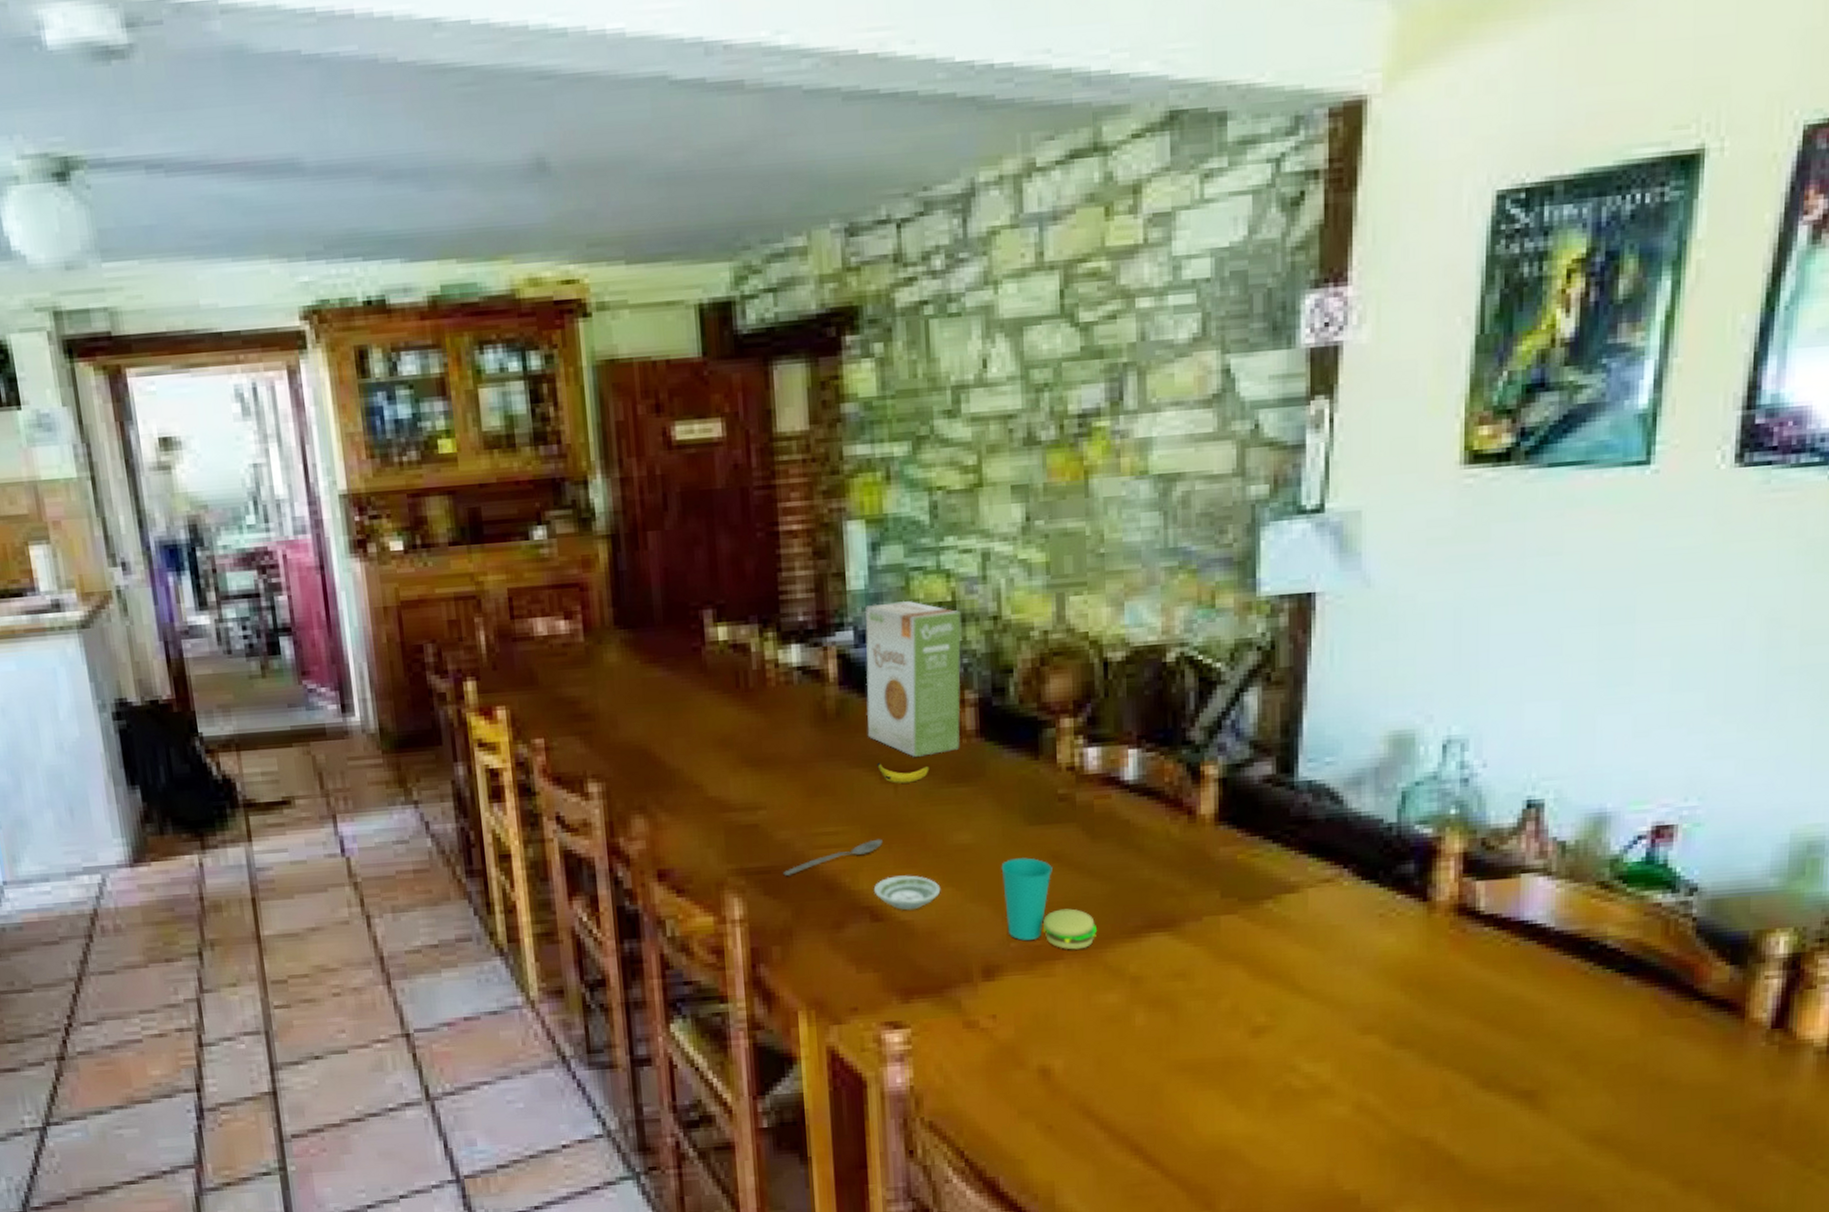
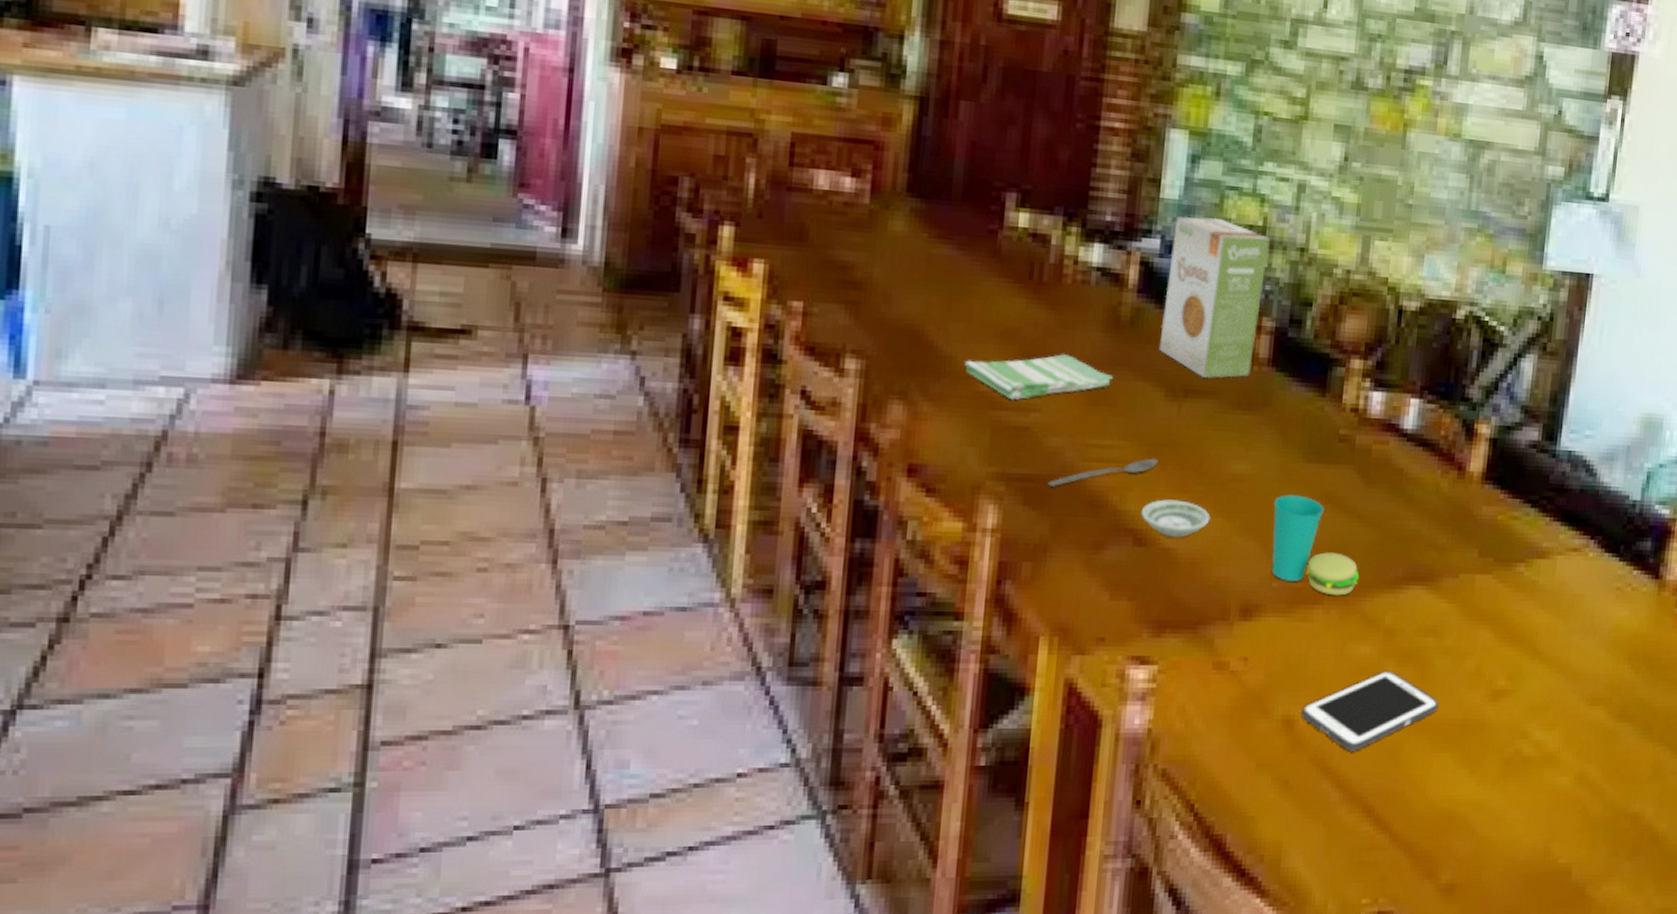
dish towel: none [692,752,828,802] -> present [965,353,1113,401]
banana: present [877,762,930,784] -> none [1164,378,1217,404]
cell phone: none [1056,1016,1196,1095] -> present [1301,670,1439,751]

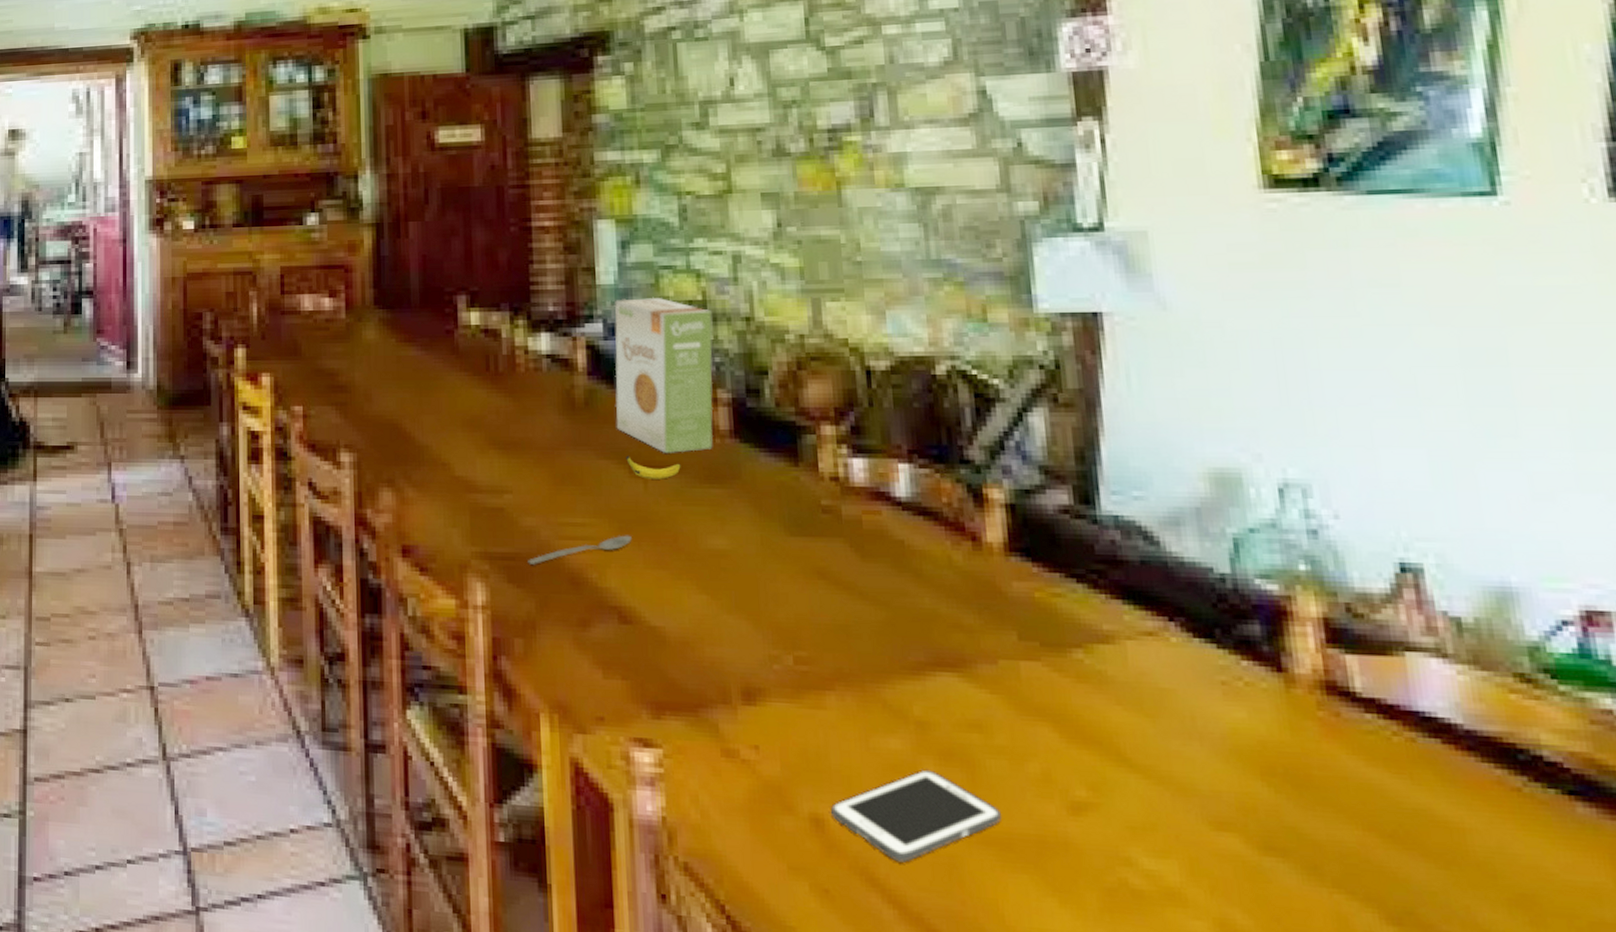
dish towel: present [965,353,1113,401] -> none [440,437,576,484]
saucer: present [1141,499,1211,538] -> none [622,576,695,616]
banana: none [1164,378,1217,404] -> present [626,455,681,479]
cup: present [1271,495,1359,596] -> none [760,570,872,682]

